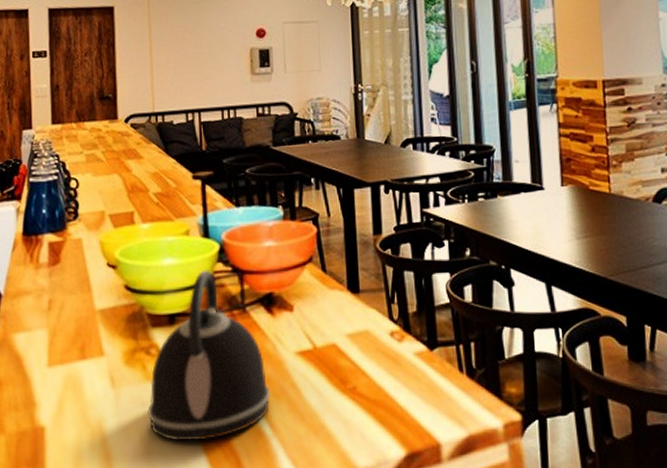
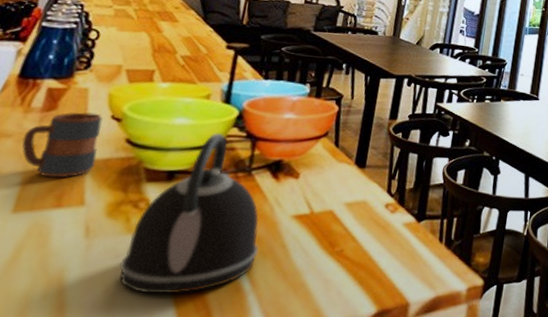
mug: none [40,262,104,331] -> present [22,112,103,178]

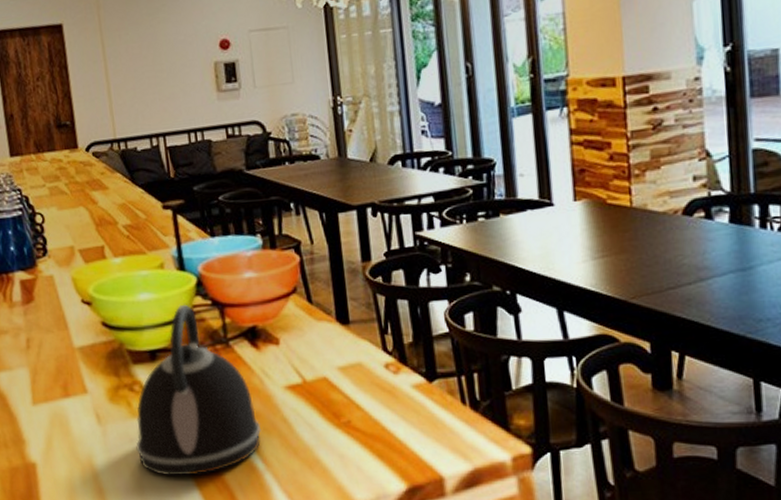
mug: present [22,112,103,178] -> none [16,299,84,369]

